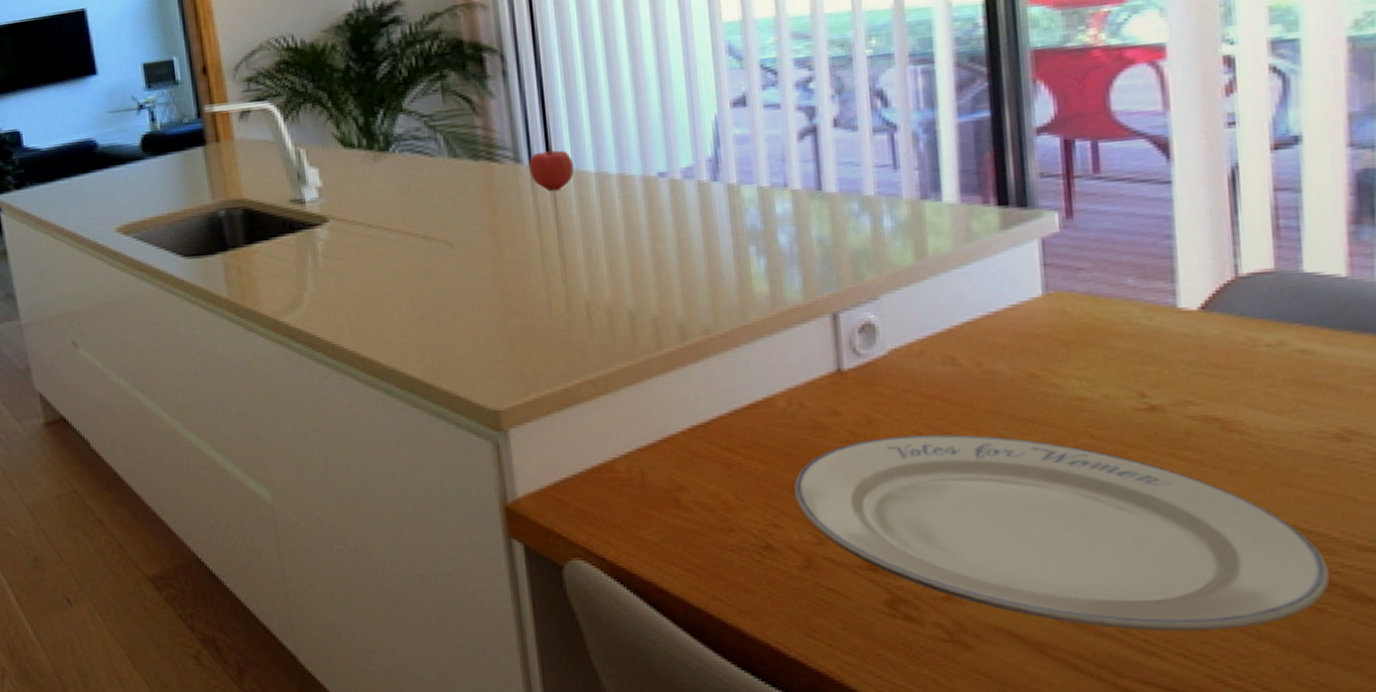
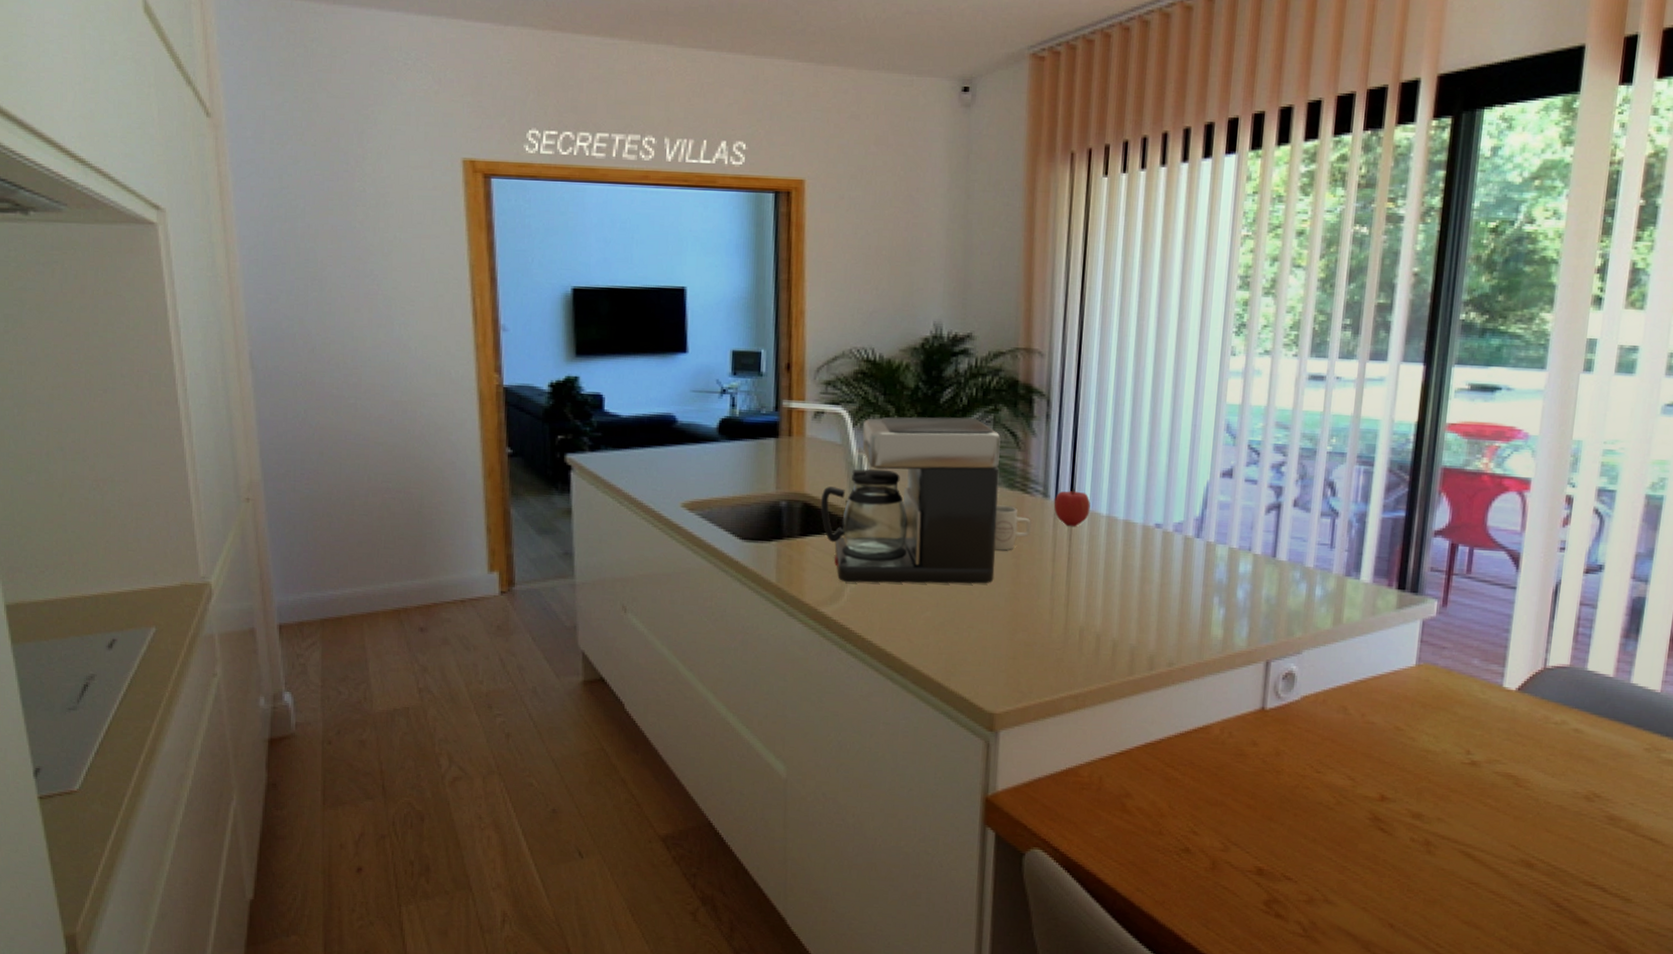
coffee maker: none [262,89,472,286] -> present [821,417,1001,584]
mug: none [460,178,507,229] -> present [994,505,1031,551]
plate: present [793,434,1331,632] -> none [1212,767,1564,939]

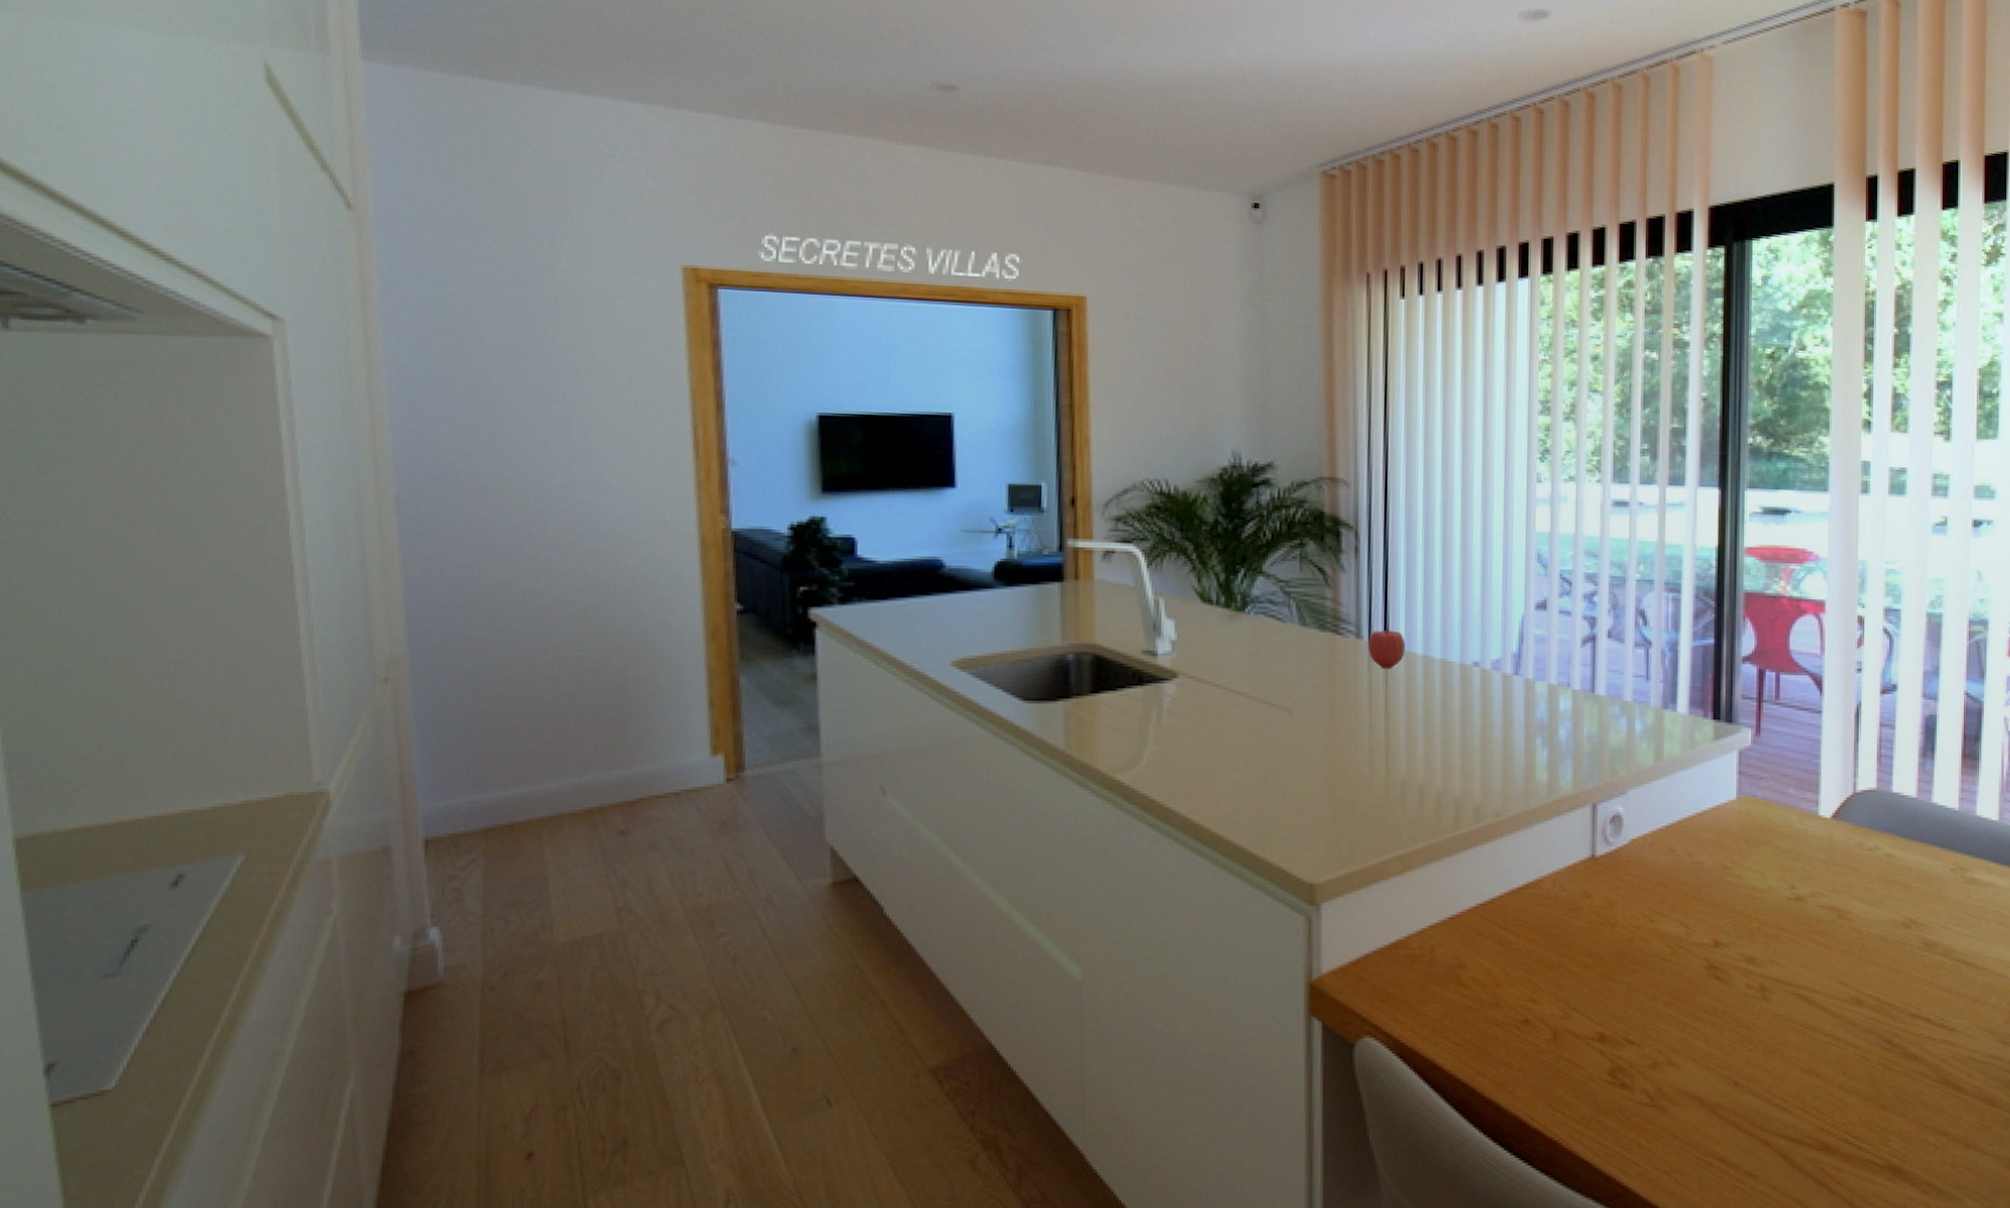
coffee maker: present [821,417,1001,584] -> none [1114,553,1309,743]
mug: present [994,505,1031,551] -> none [1306,648,1345,699]

